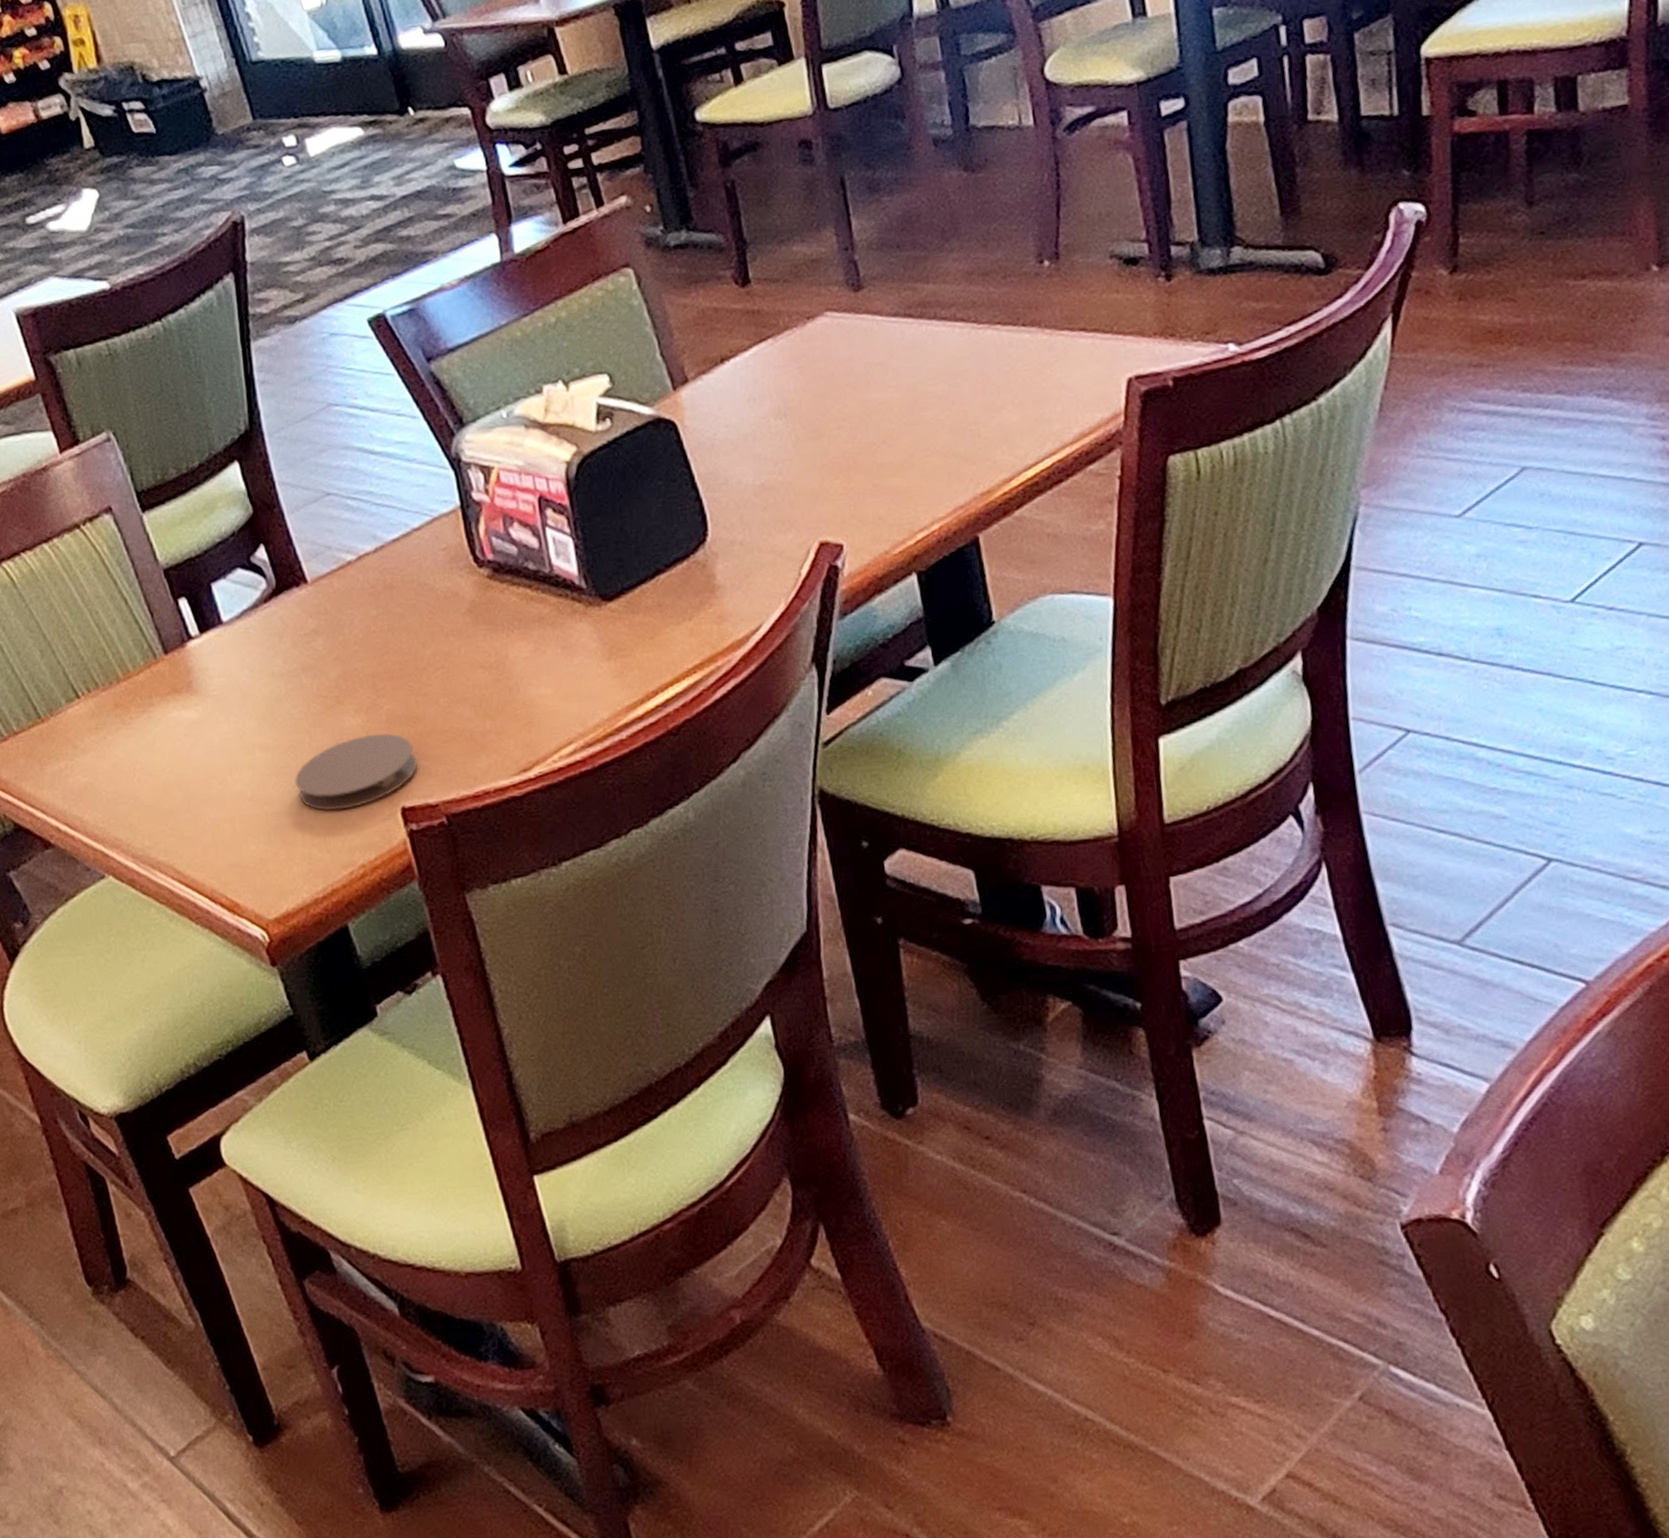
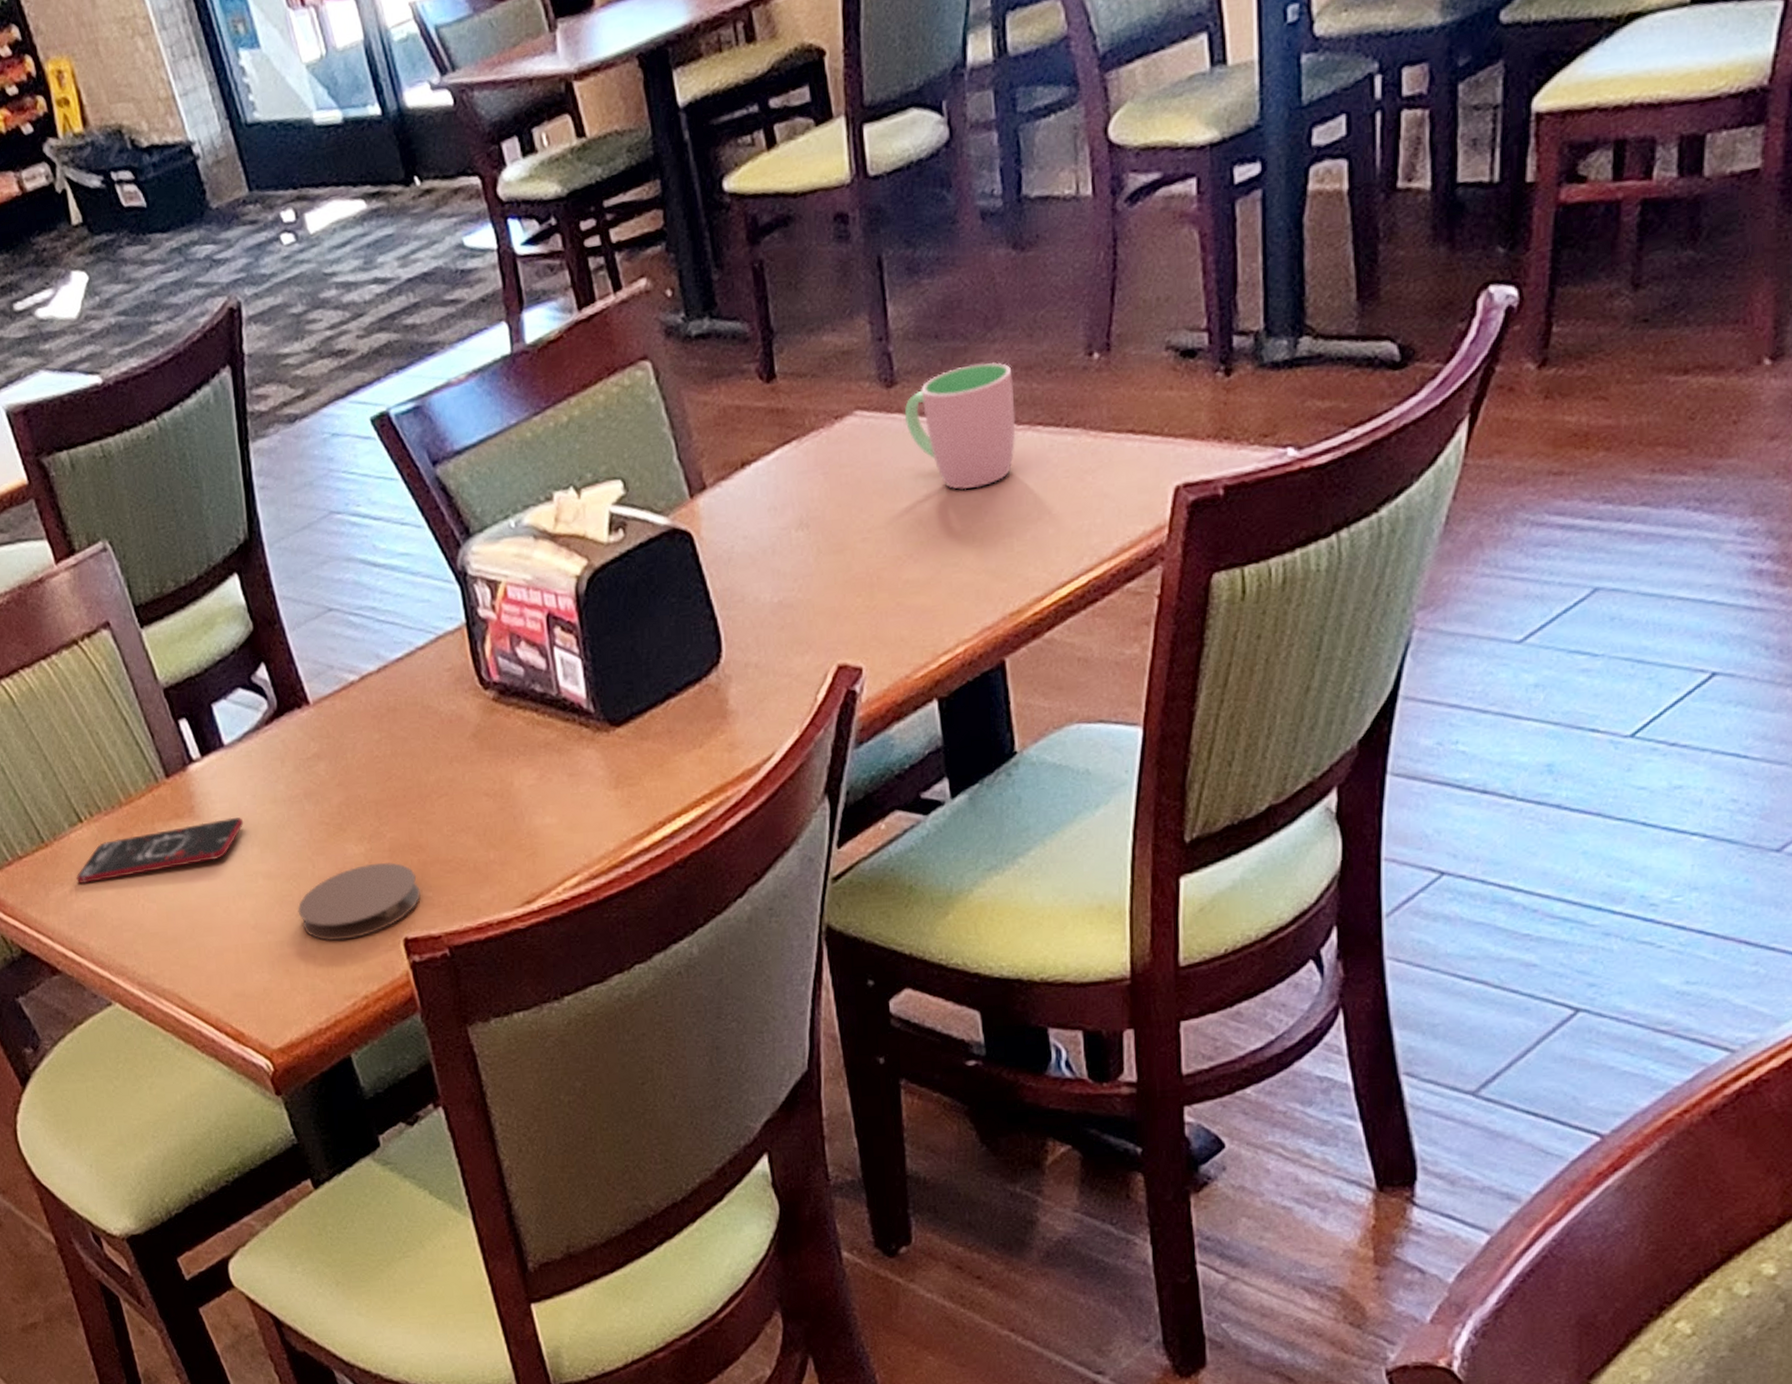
smartphone: none [72,691,242,758] -> present [76,817,244,884]
cup: none [871,269,977,382] -> present [904,362,1016,490]

